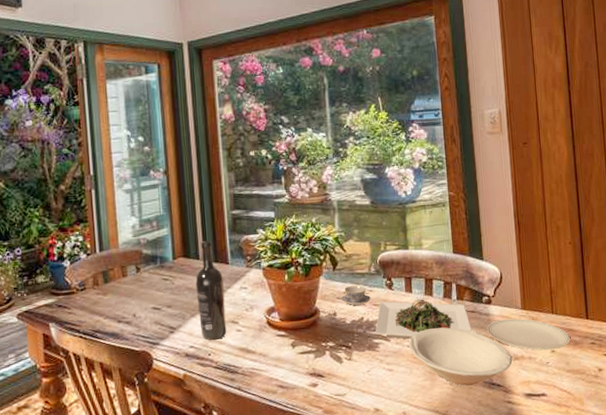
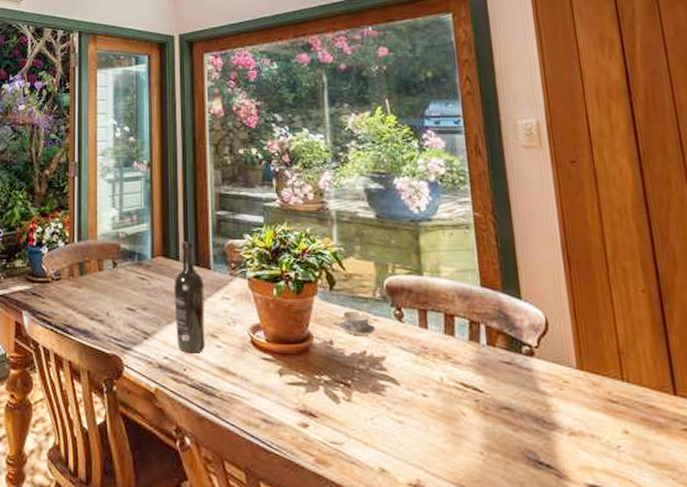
salad: present [375,299,472,340] -> none [380,334,508,389]
bowl: present [408,327,513,386] -> none [423,377,567,460]
plate: present [486,318,570,351] -> none [528,378,651,430]

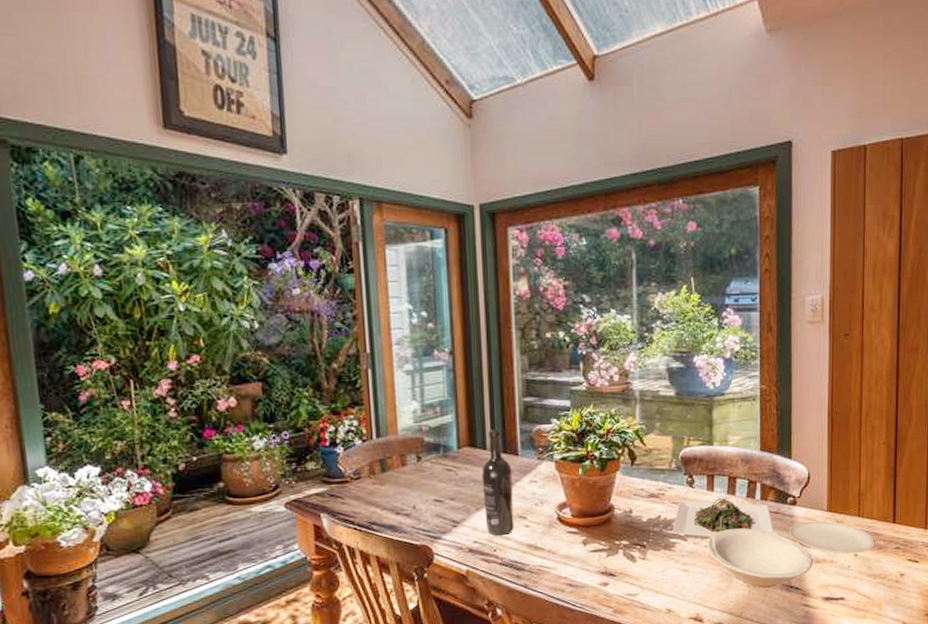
teacup: present [339,311,375,336] -> none [638,482,670,503]
salad: none [380,334,508,389] -> present [671,498,773,540]
bowl: none [423,377,567,460] -> present [706,528,814,588]
plate: none [528,378,651,430] -> present [789,520,874,555]

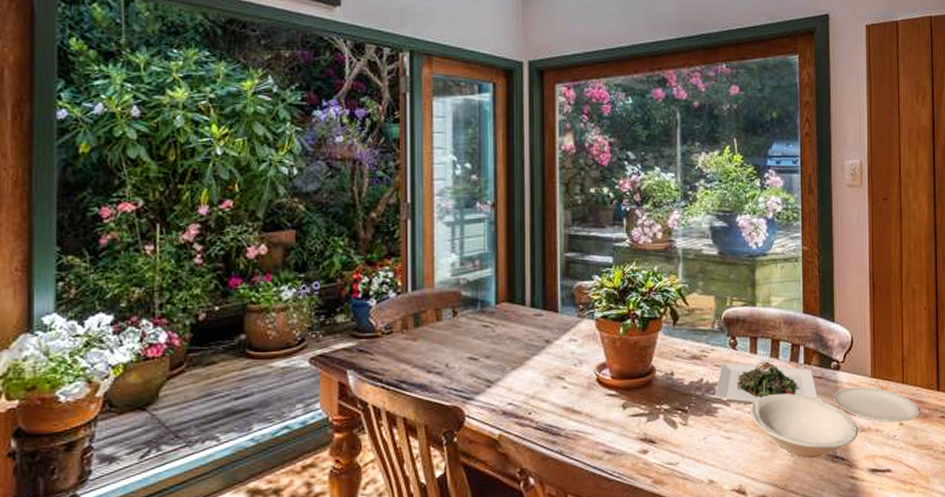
wine bottle: present [481,428,514,536] -> none [519,284,551,397]

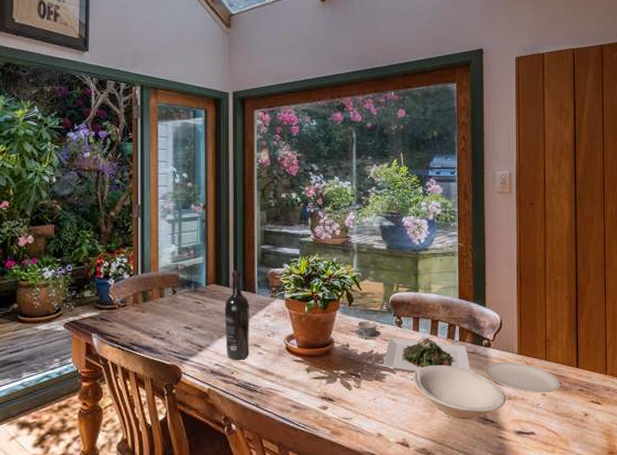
wine bottle: none [519,284,551,397] -> present [224,270,249,360]
teacup: none [680,343,712,366] -> present [354,321,381,340]

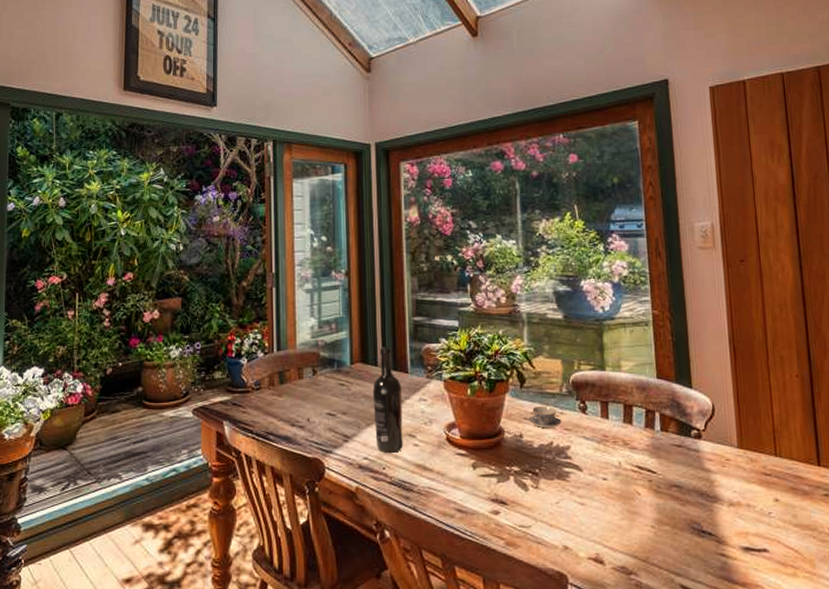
salad: present [382,337,471,373] -> none [565,426,678,471]
bowl: present [412,365,506,419] -> none [603,461,727,530]
plate: present [484,362,560,393] -> none [695,458,798,499]

